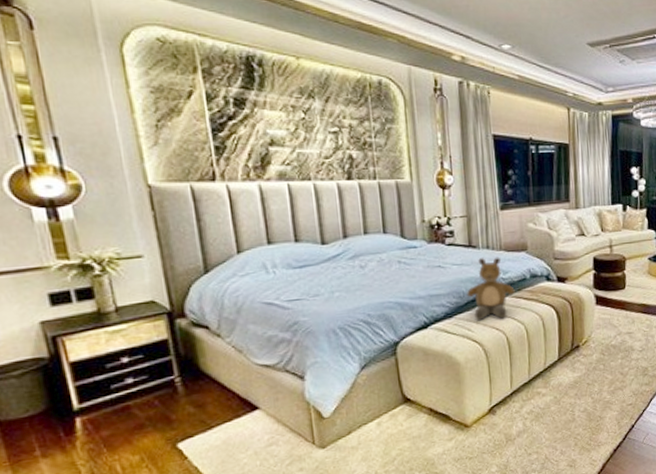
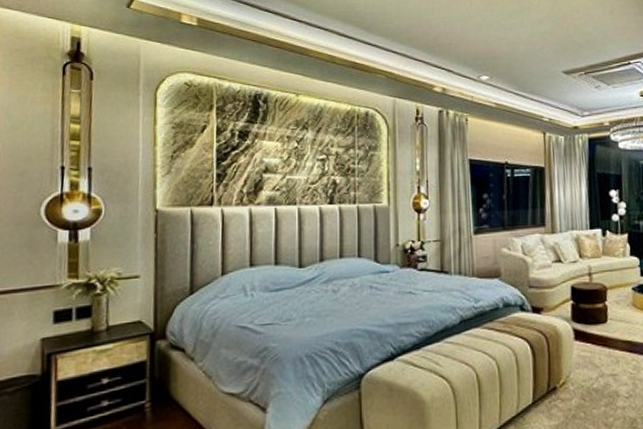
bear: present [467,257,515,320] -> none [437,283,487,353]

